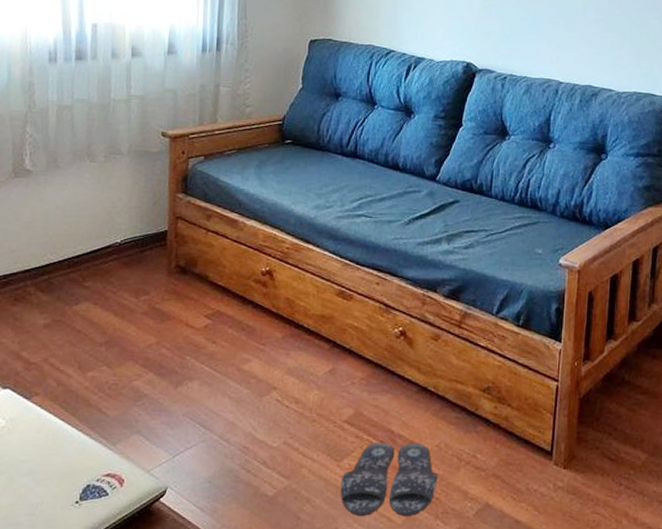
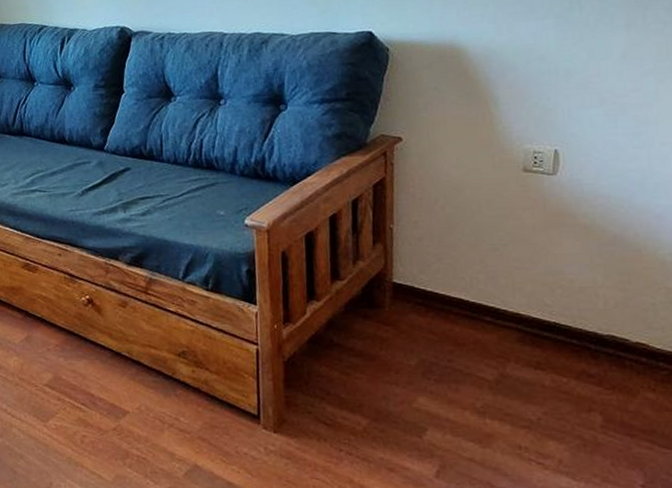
slippers: present [340,442,439,516] -> none [49,404,144,474]

